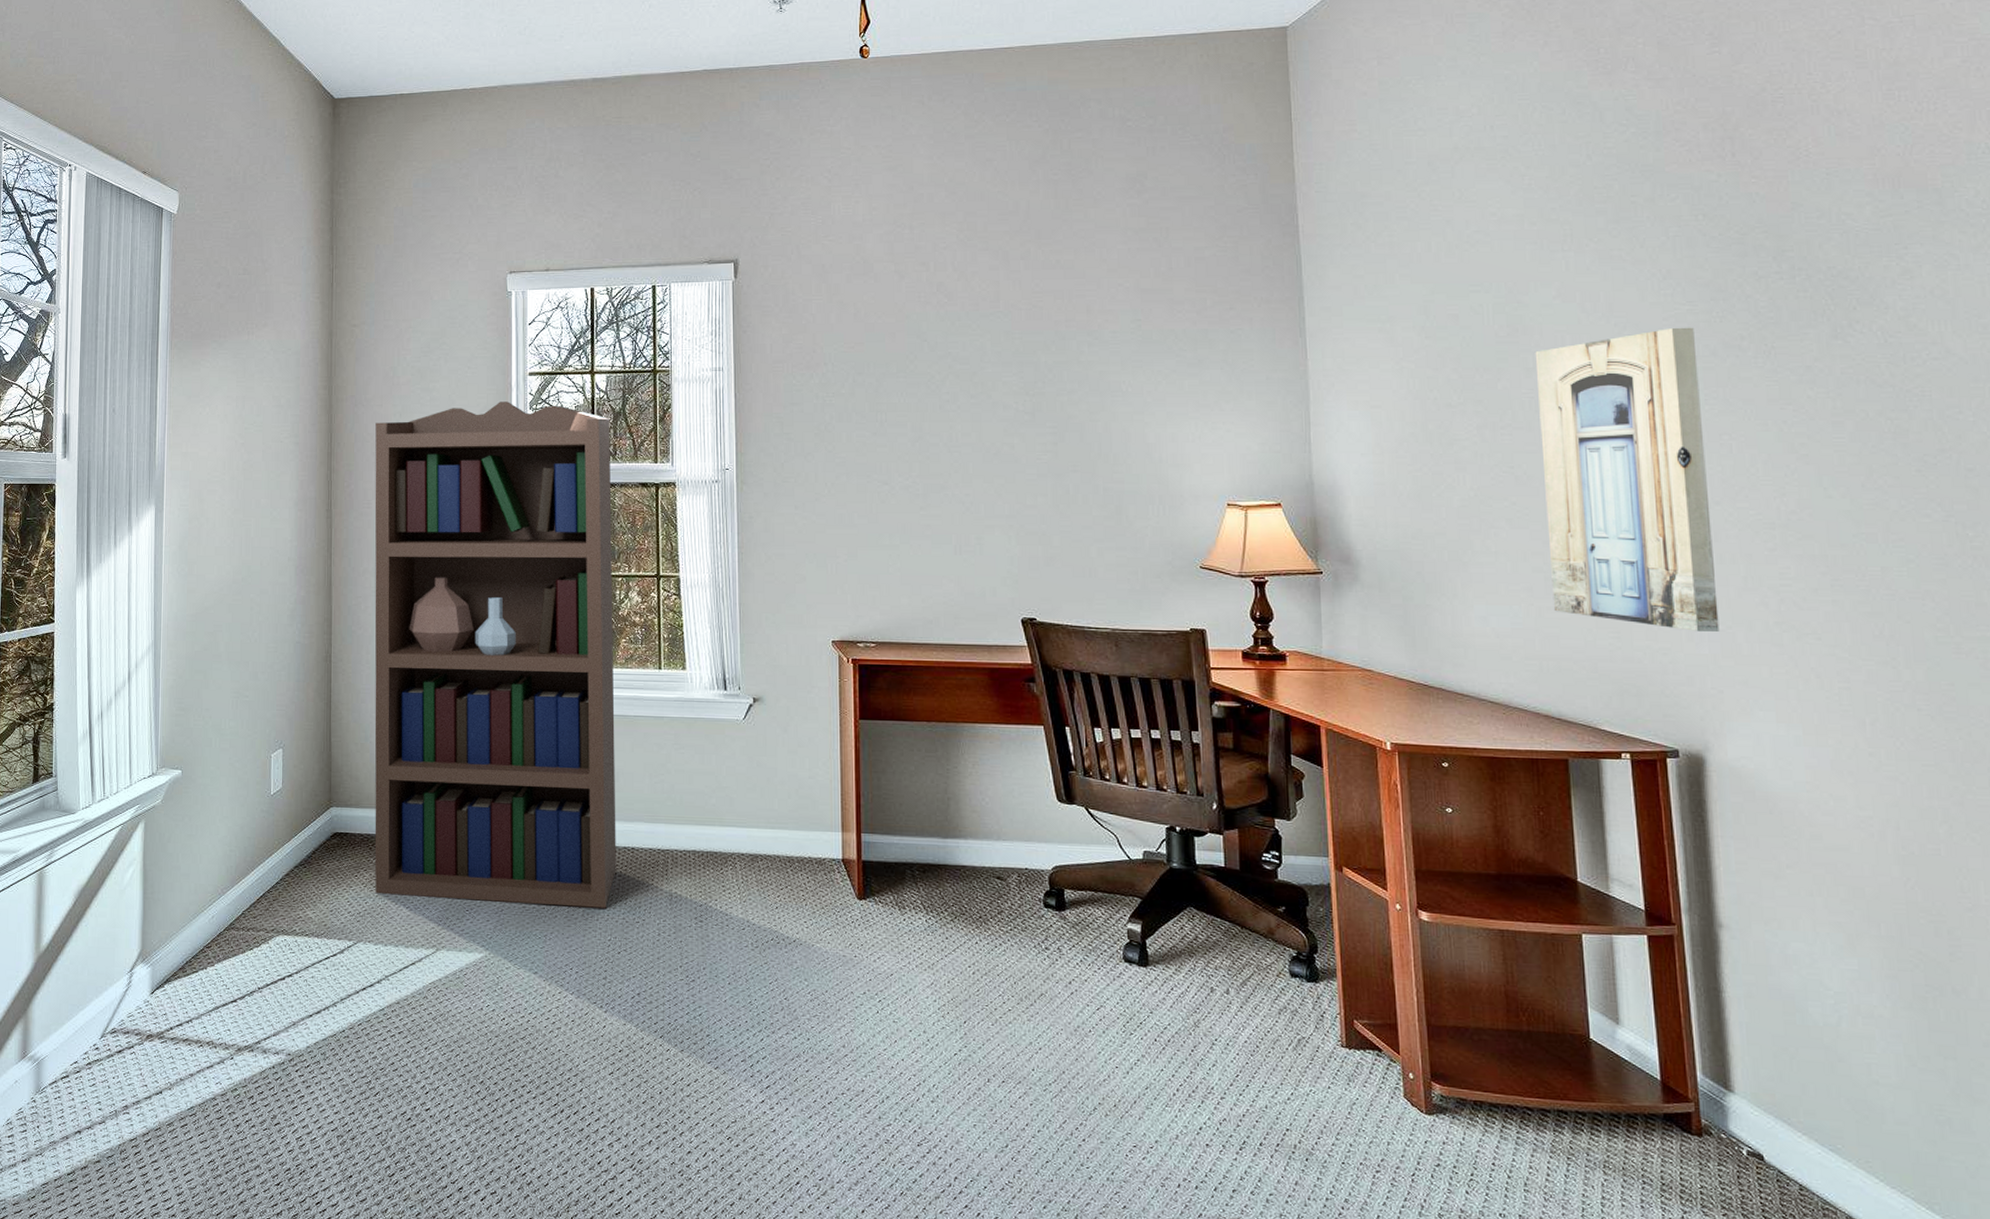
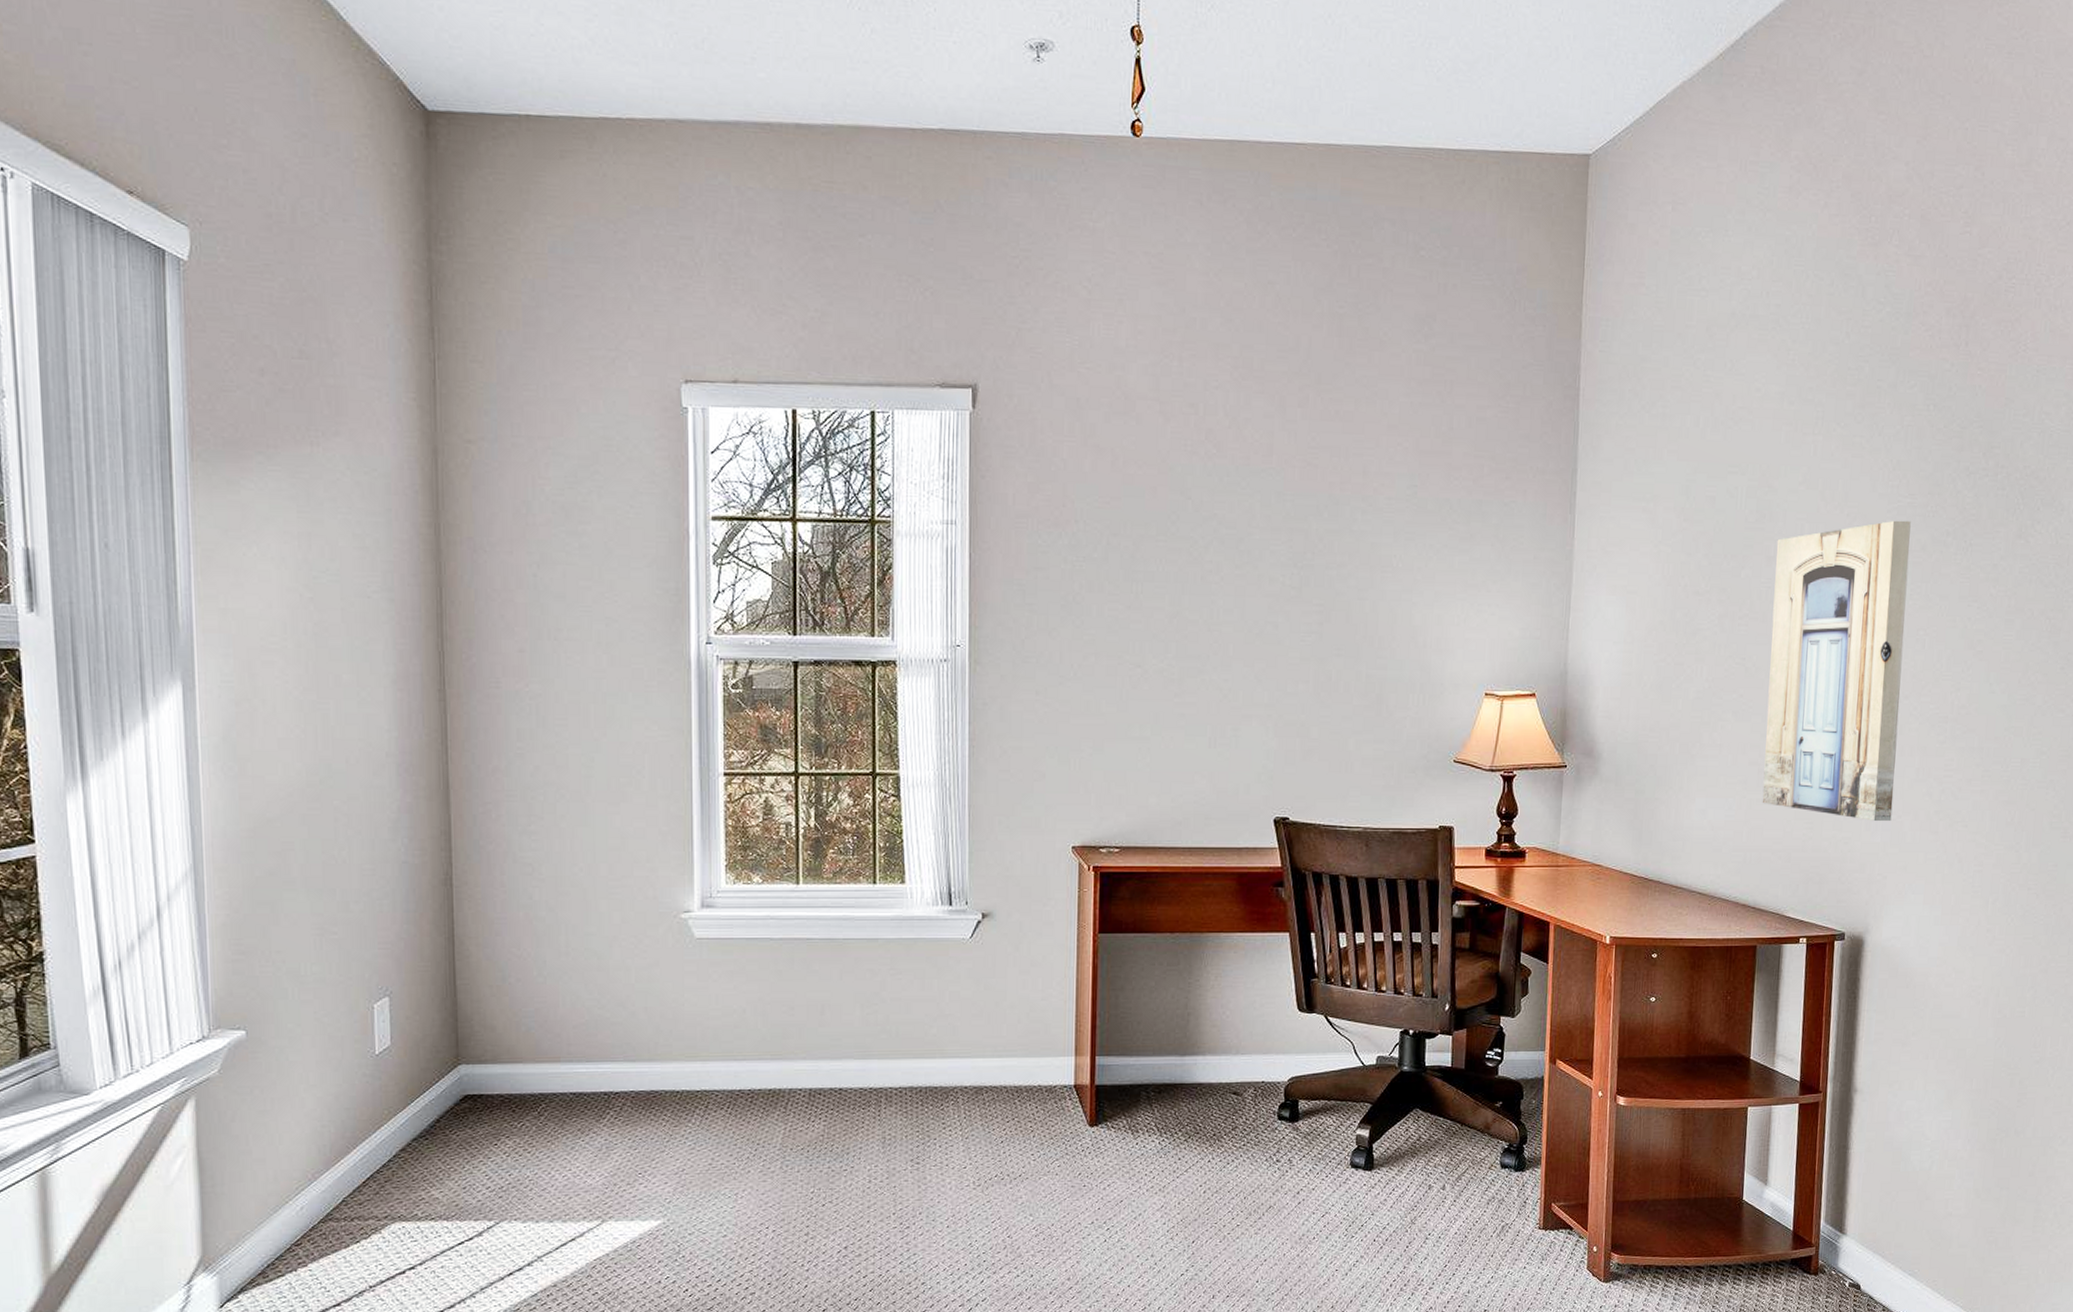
bookcase: present [374,402,616,908] -> none [504,553,821,1164]

